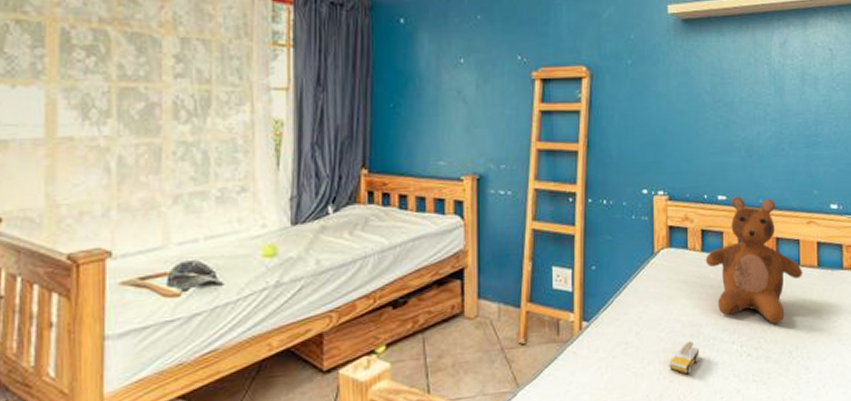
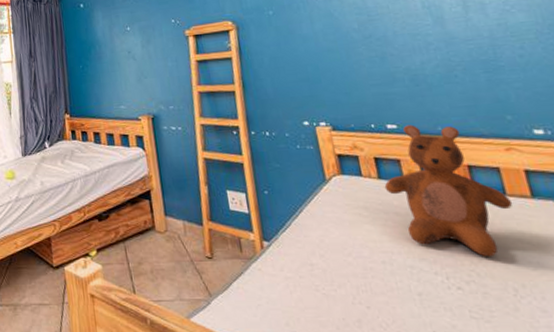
toy car: present [669,341,700,374] -> none [362,268,397,302]

